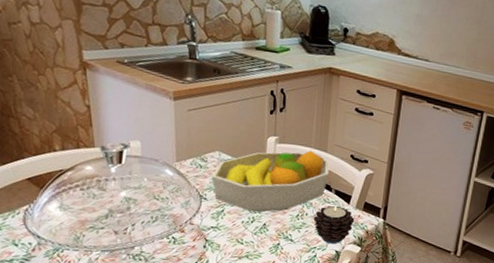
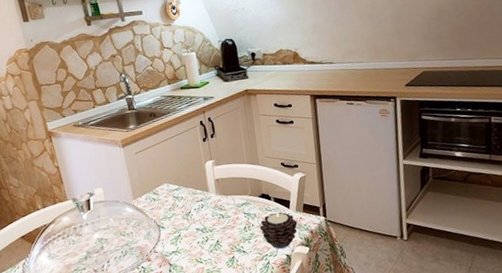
fruit bowl: present [212,150,330,212] -> none [165,166,265,232]

